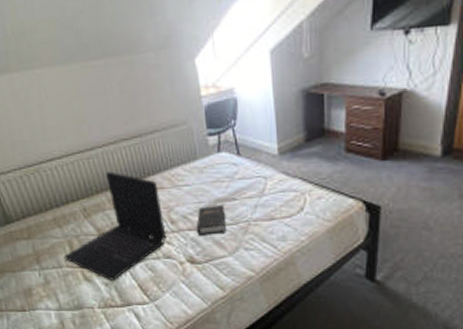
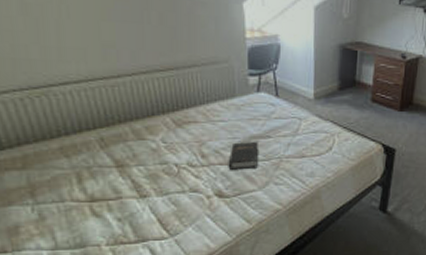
laptop: present [64,171,166,281] -> none [69,101,195,215]

